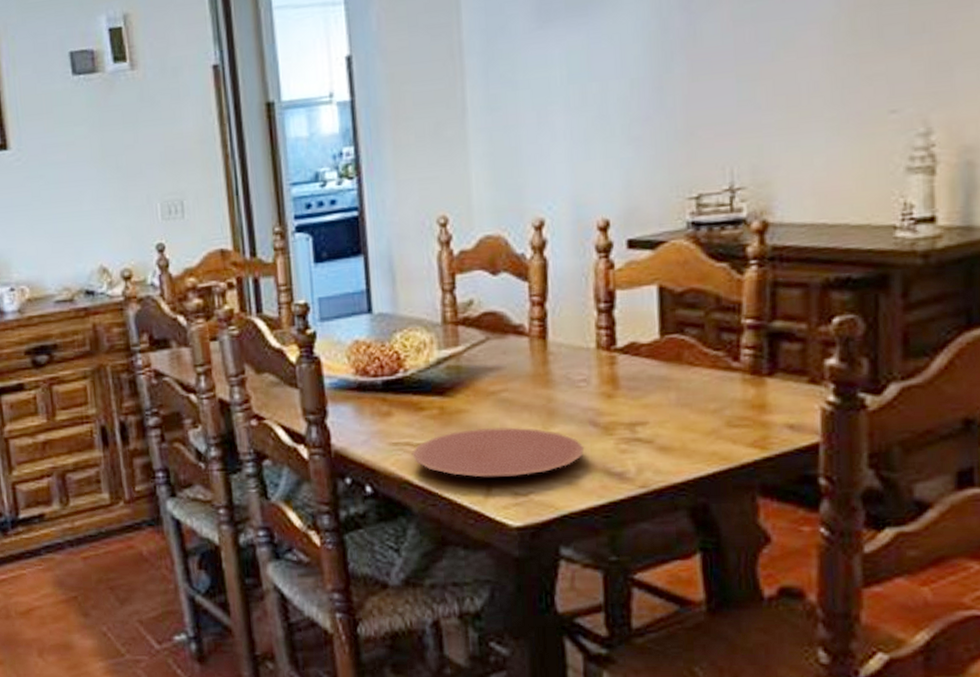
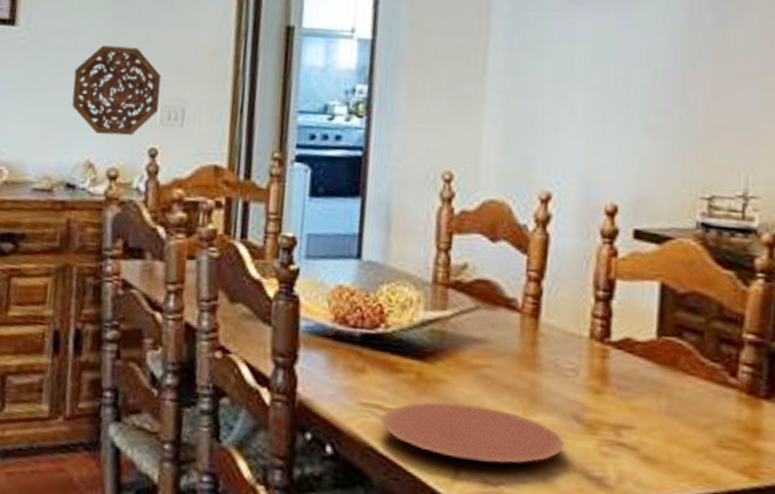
decorative platter: none [72,150,159,239] -> present [72,45,161,136]

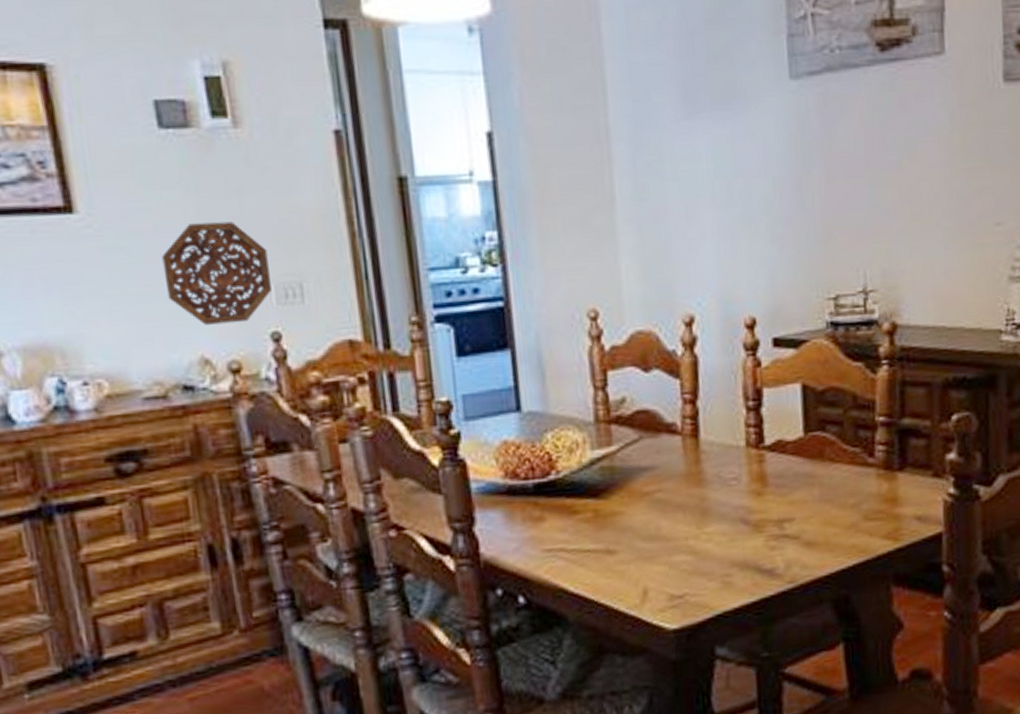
plate: present [380,402,565,463] -> none [566,528,737,581]

